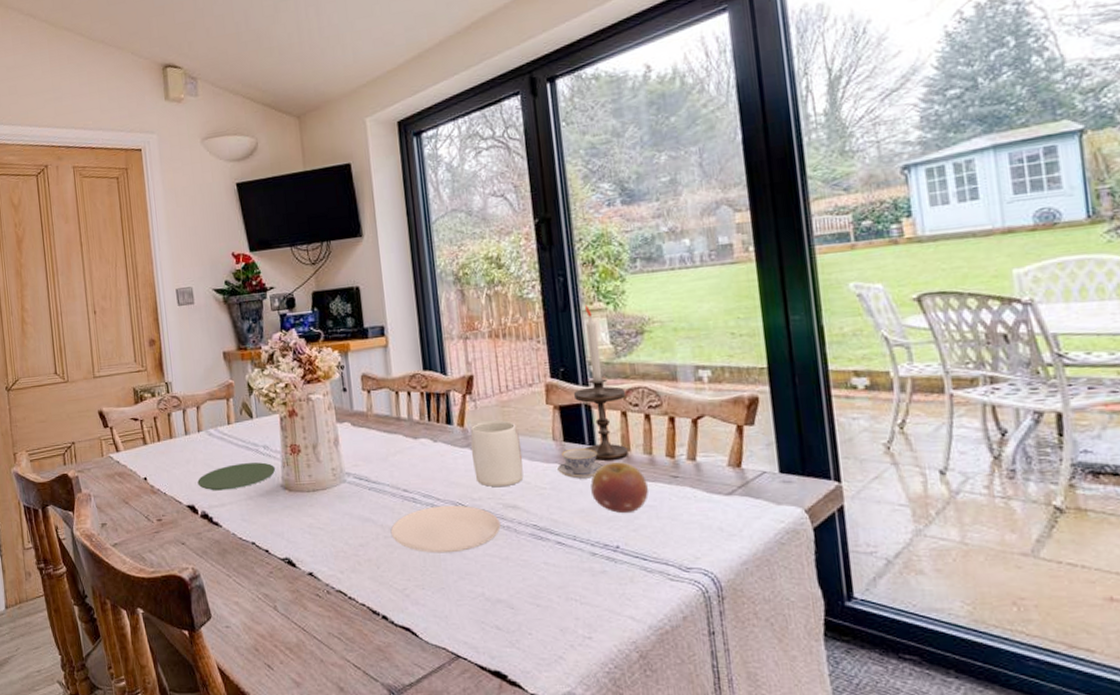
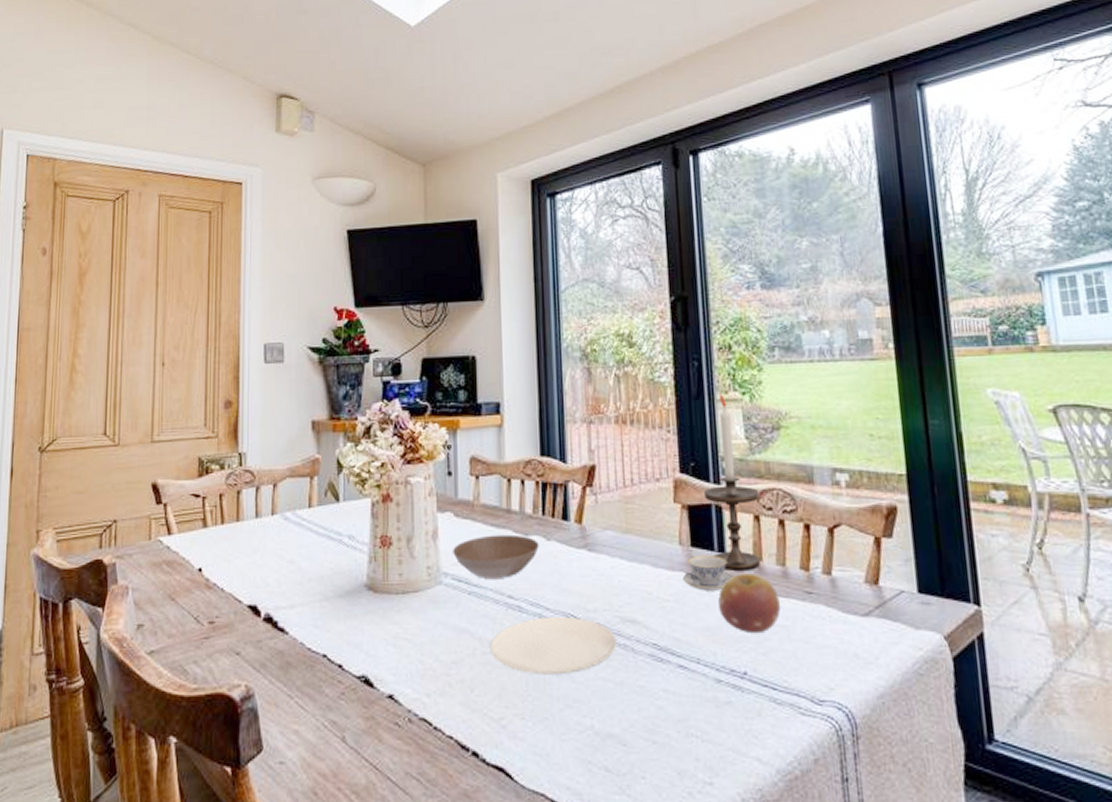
plate: present [197,462,275,491] -> none [264,555,359,588]
bowl: none [353,438,428,476] -> present [453,534,539,578]
mug: present [470,420,524,487] -> none [588,519,645,597]

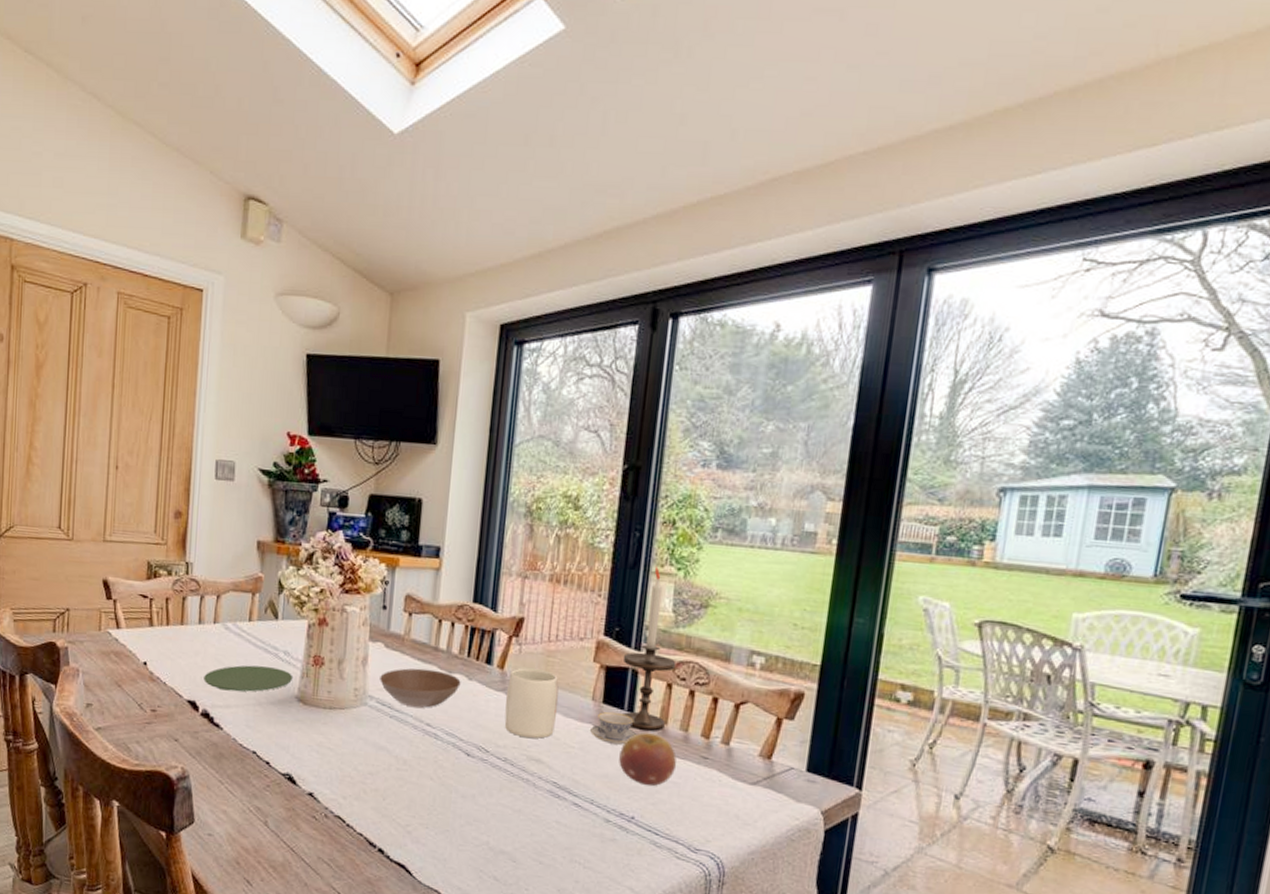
plate: none [264,555,359,588] -> present [203,665,292,692]
plate: present [490,616,616,675] -> none [404,746,520,797]
mug: none [588,519,645,597] -> present [504,668,559,739]

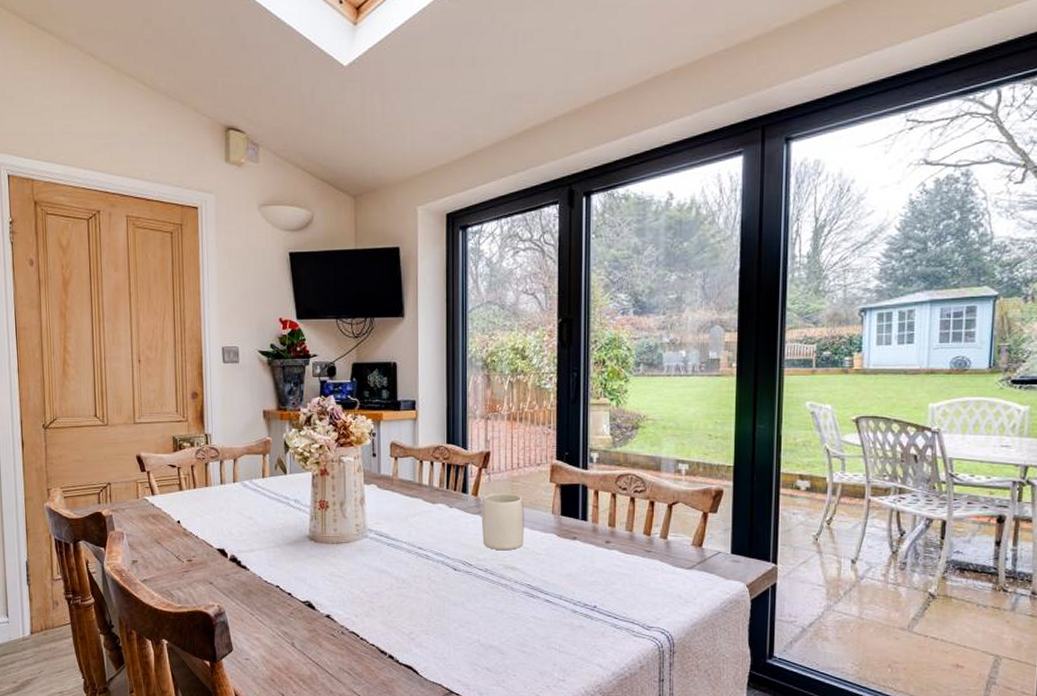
plate: present [203,665,292,692] -> none [229,514,303,538]
bowl: present [380,668,461,708] -> none [376,502,443,534]
teacup: present [590,711,637,745] -> none [553,521,592,548]
fruit: present [619,733,677,787] -> none [579,536,627,580]
candlestick: present [622,566,677,731] -> none [573,399,617,534]

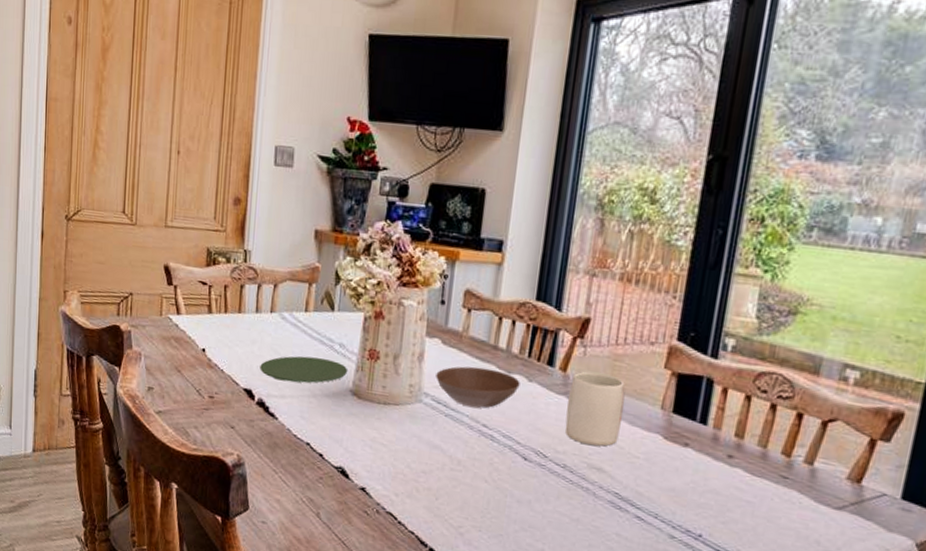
plate: none [229,514,303,538] -> present [260,356,347,383]
bowl: none [376,502,443,534] -> present [436,366,520,408]

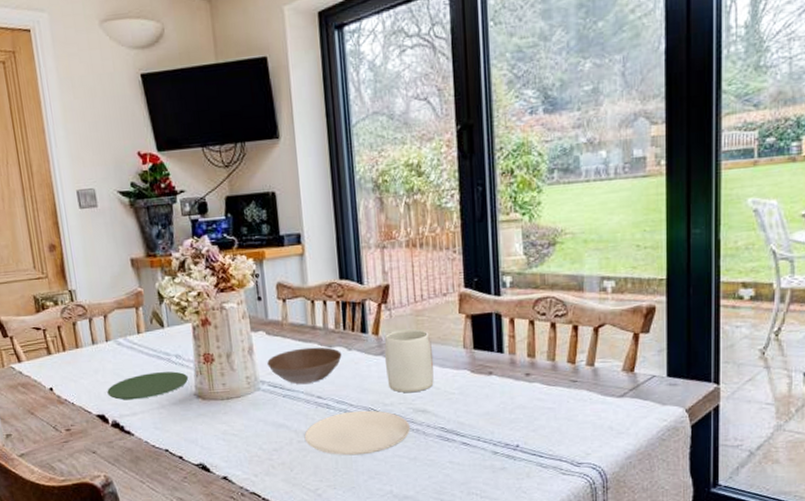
plate: none [458,448,580,503] -> present [304,410,410,456]

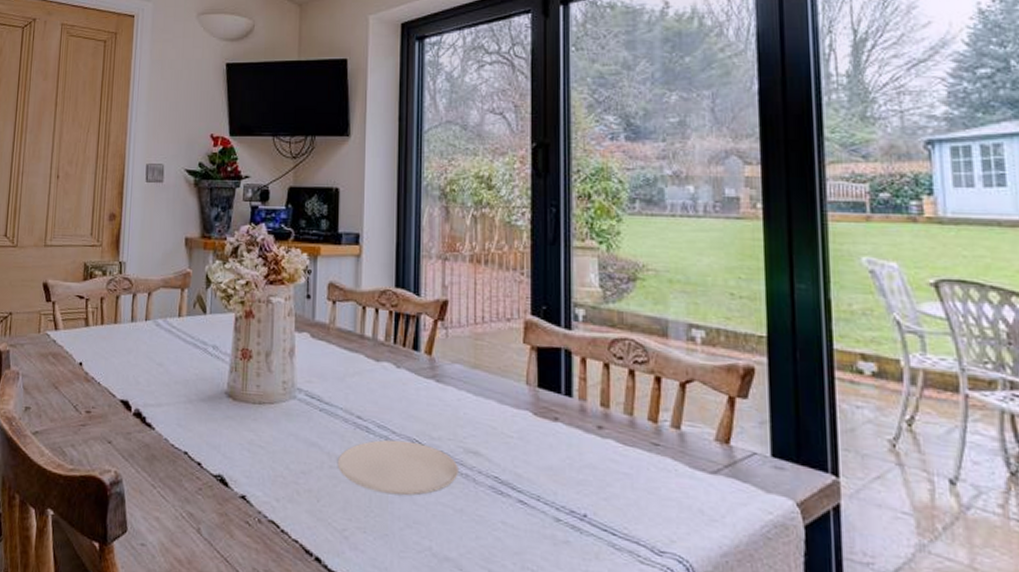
plate: present [107,371,188,400] -> none [136,361,221,389]
bowl: present [267,347,342,384] -> none [307,357,389,399]
mug: present [384,329,434,393] -> none [436,353,491,429]

